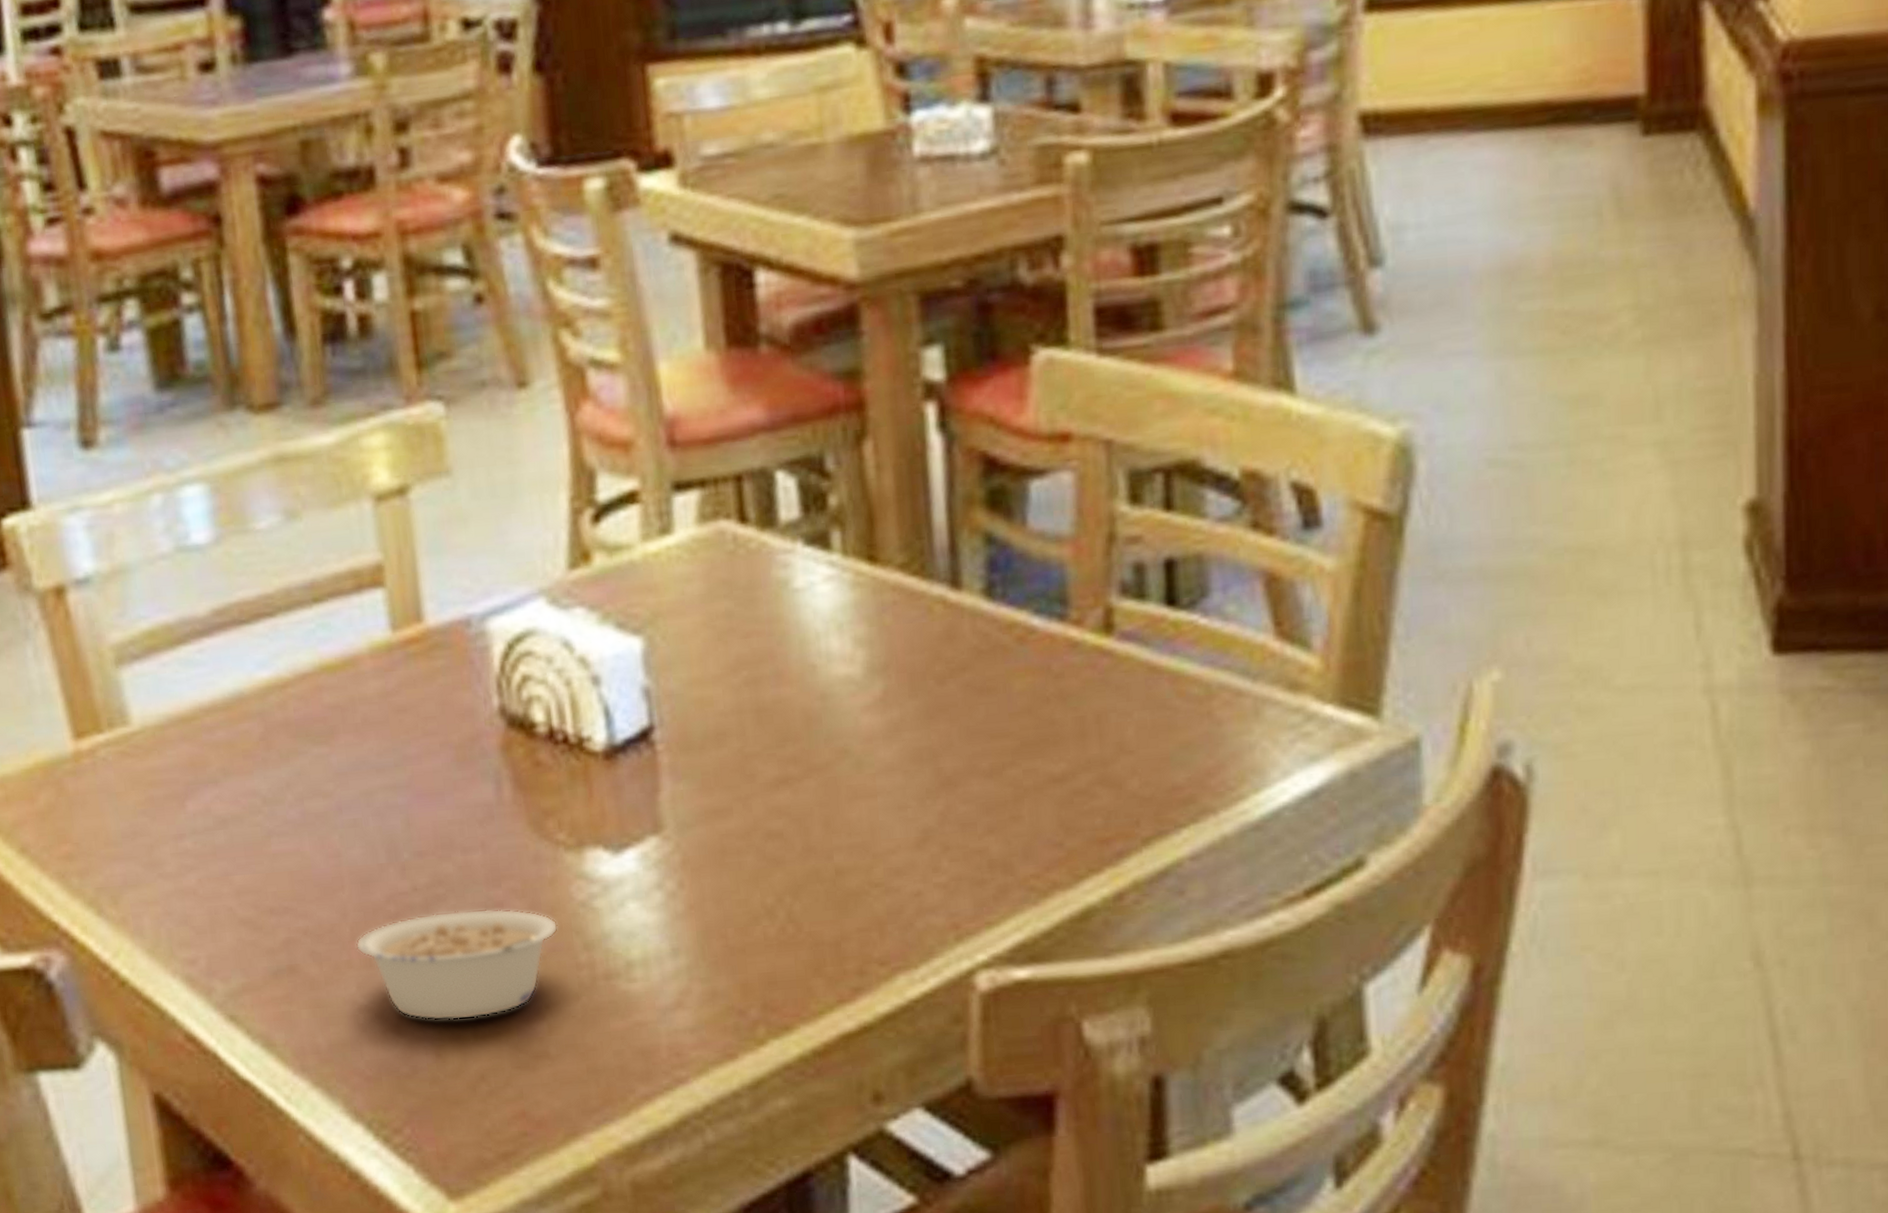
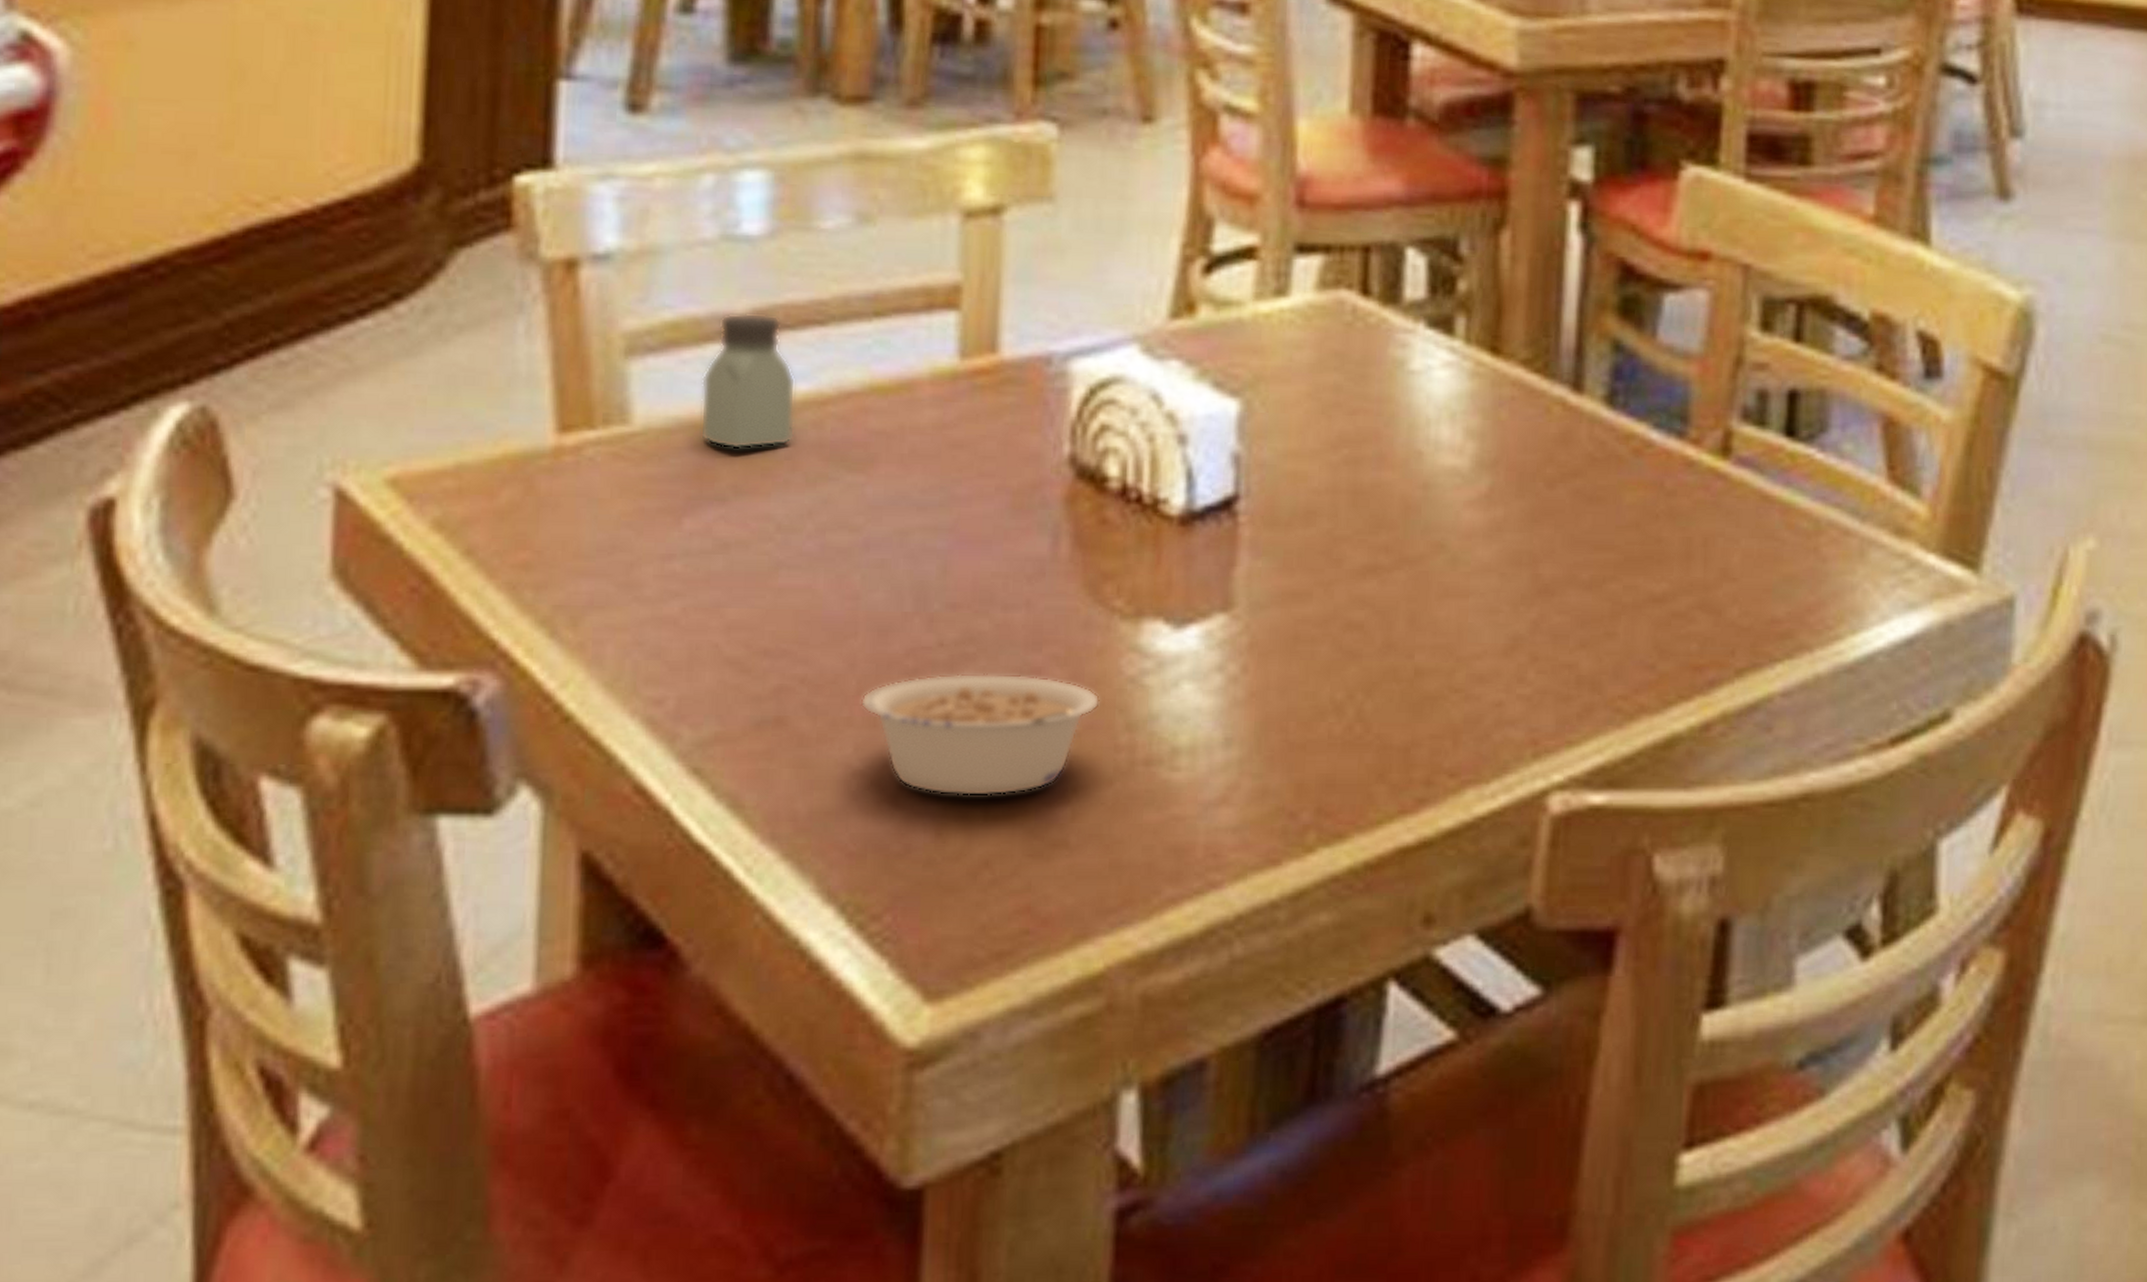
saltshaker: none [180,613,265,737] -> present [700,313,796,450]

